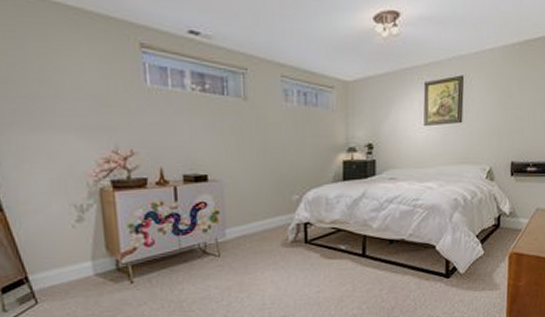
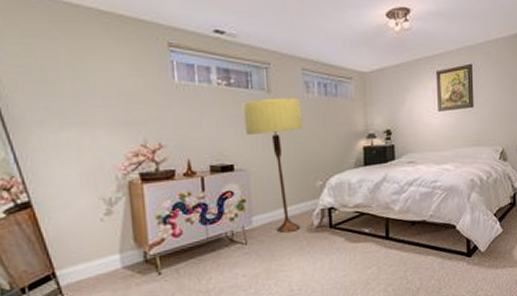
floor lamp: none [217,106,280,247] -> present [242,97,303,234]

